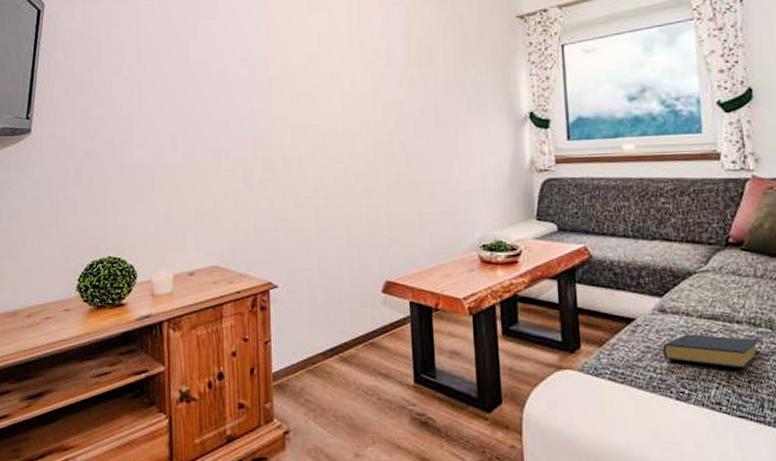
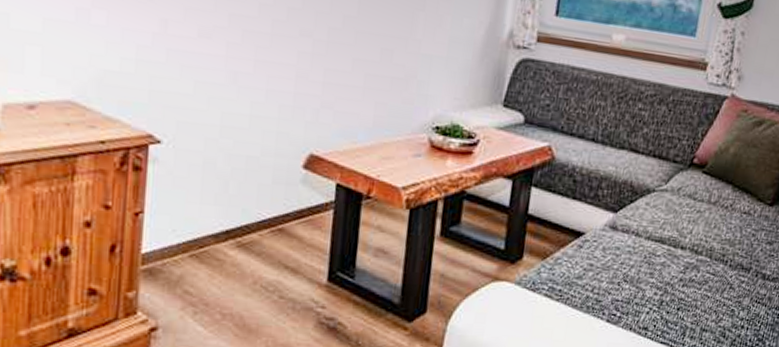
hardback book: present [663,334,760,369] -> none [604,255,698,296]

